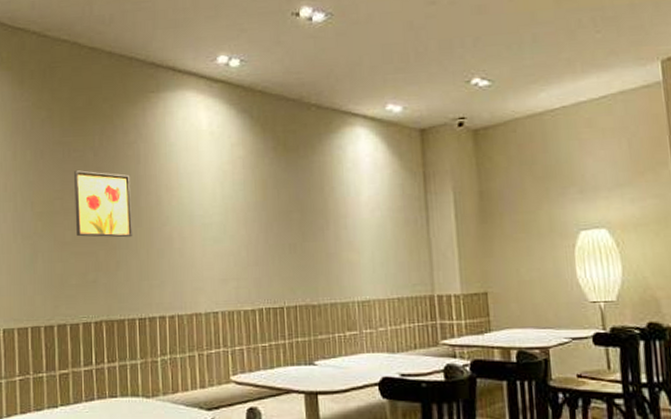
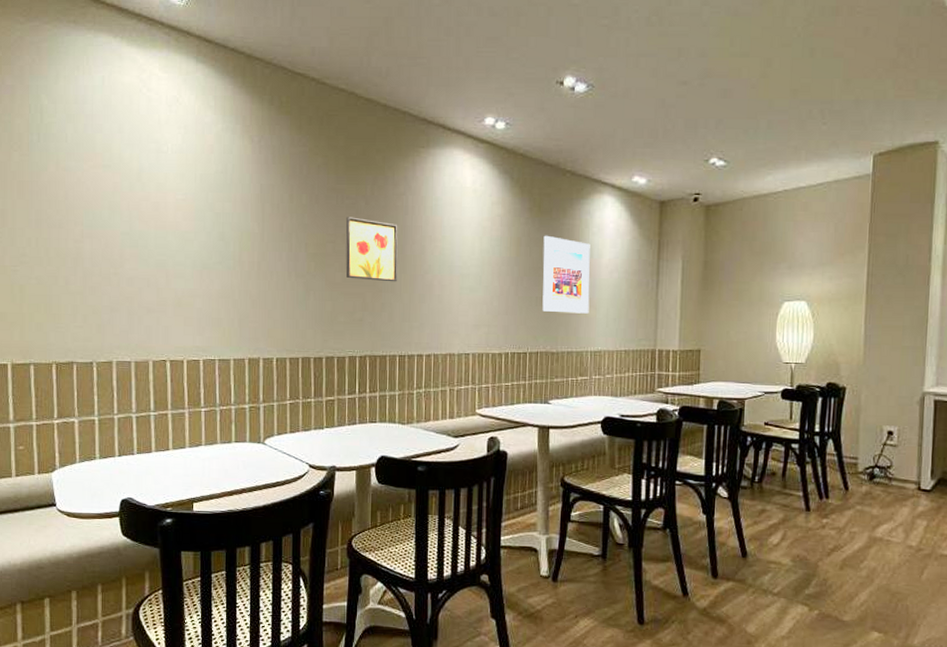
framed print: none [292,175,352,260] -> present [542,235,590,314]

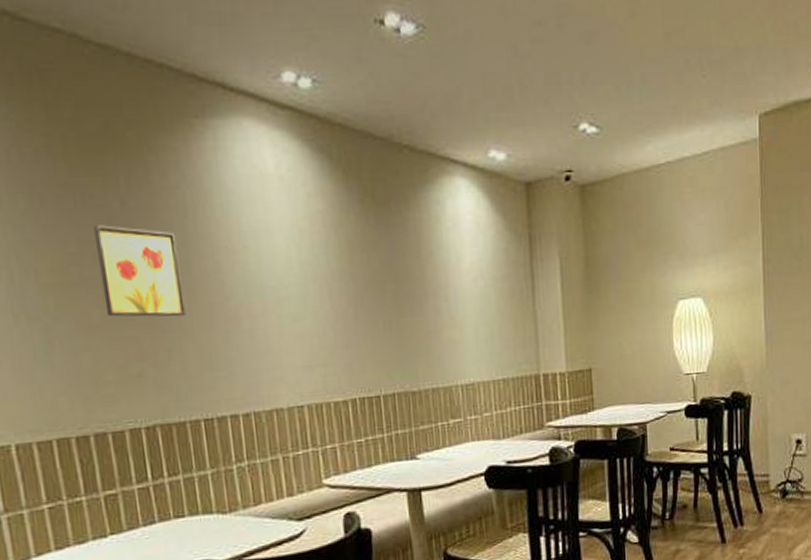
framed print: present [542,235,590,314] -> none [383,235,454,339]

